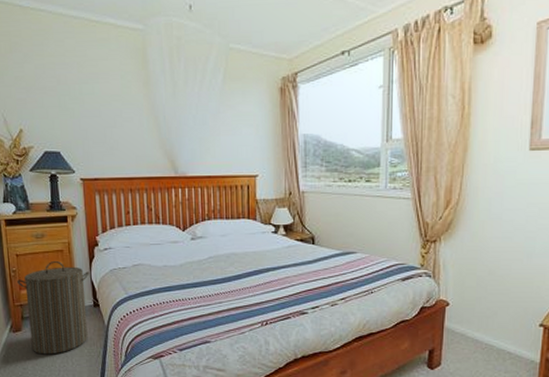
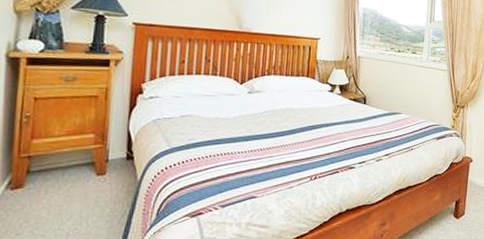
laundry hamper: present [17,260,90,355] -> none [29,106,128,216]

